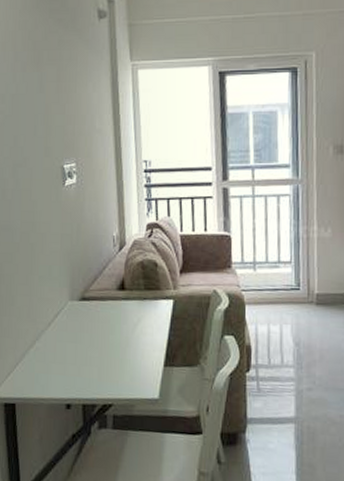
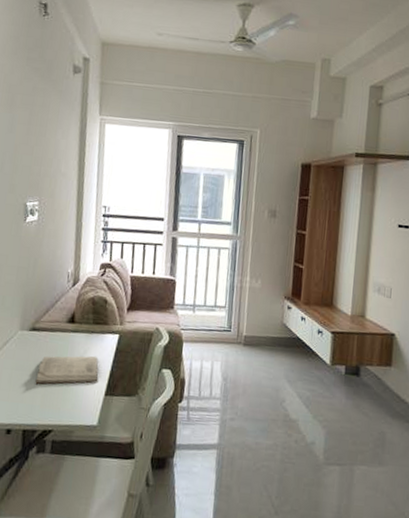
diary: none [90,324,156,357] -> present [35,356,99,385]

